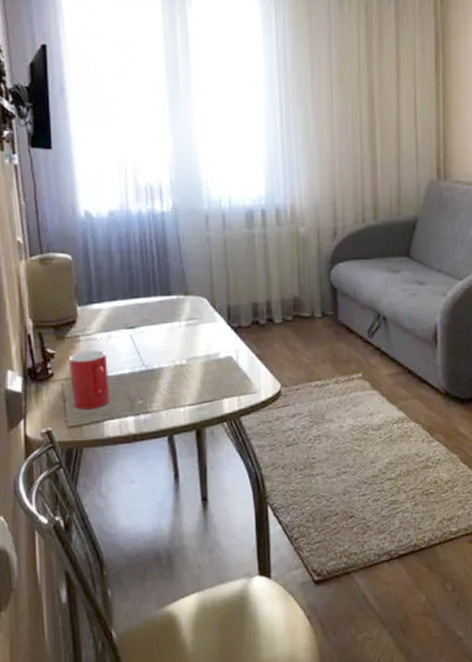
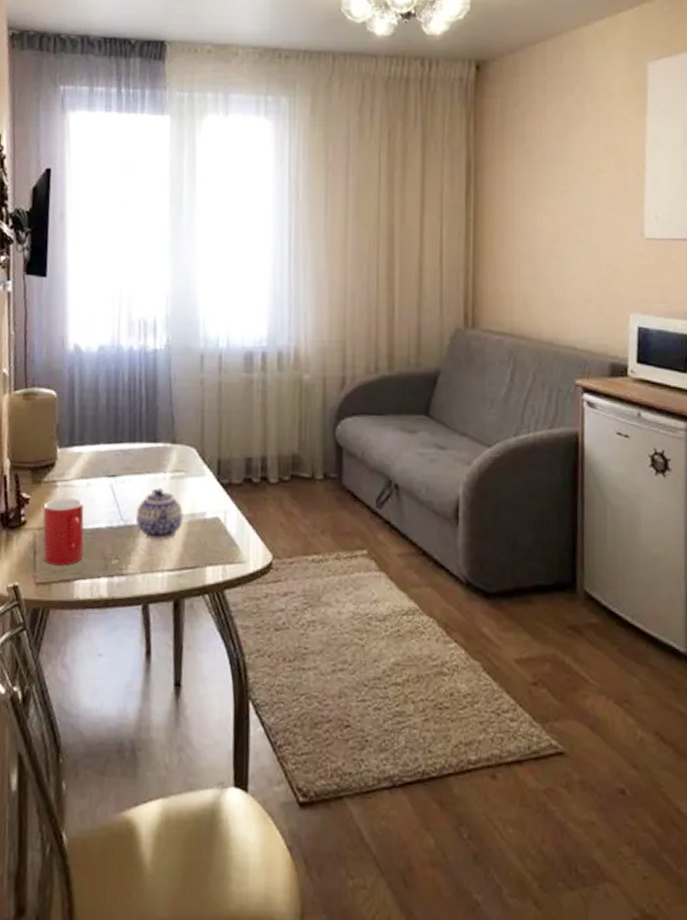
teapot: none [156,335,199,380] -> present [135,488,183,539]

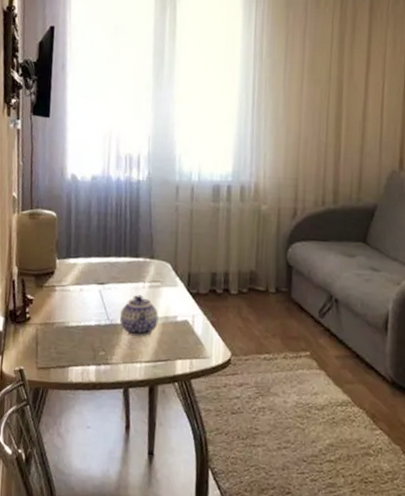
cup: present [43,498,84,566] -> none [44,300,77,355]

